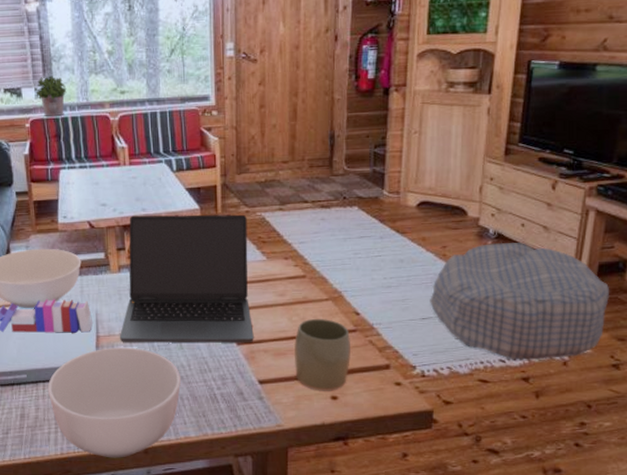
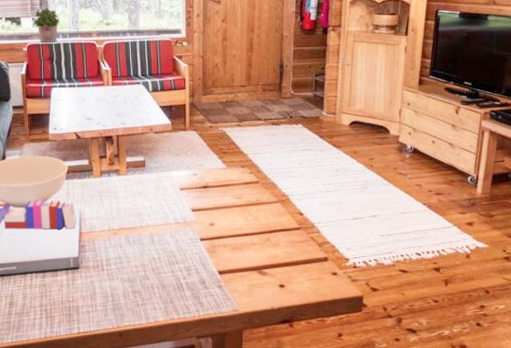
bowl: present [47,347,182,458] -> none [34,242,153,341]
laptop: present [119,214,254,344] -> none [99,128,215,239]
mug: present [294,318,351,391] -> none [249,217,295,280]
dog bed: present [430,243,610,360] -> none [360,156,502,254]

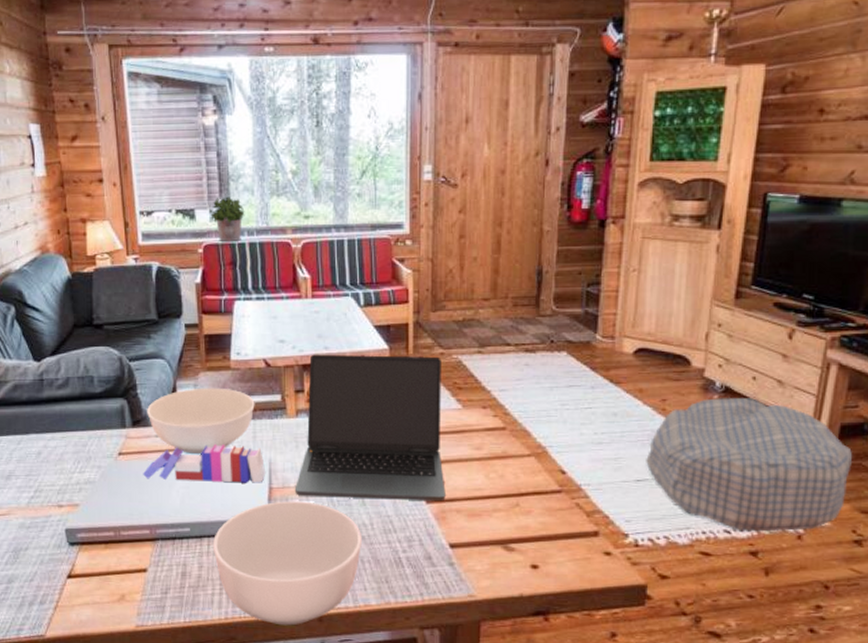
bowl: none [34,242,153,341] -> present [212,501,363,626]
laptop: none [99,128,215,239] -> present [294,354,446,502]
dog bed: none [360,156,502,254] -> present [646,398,853,532]

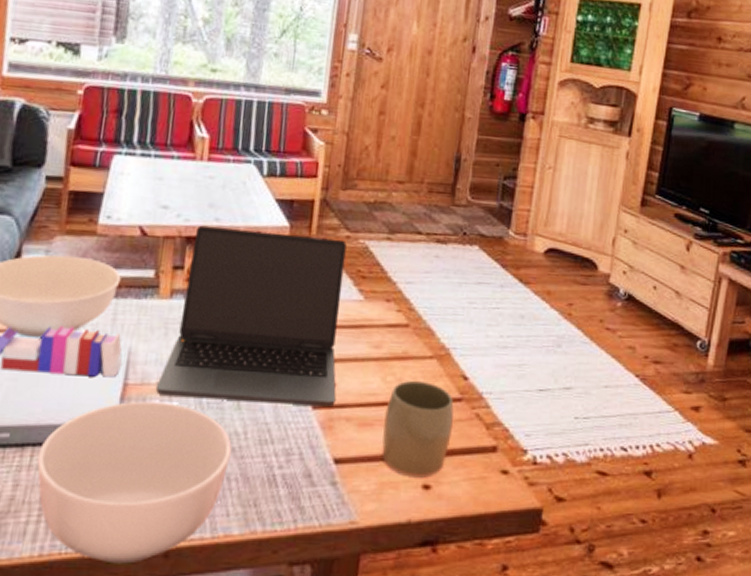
potted plant: present [209,196,245,241] -> none [98,35,142,87]
mug: none [491,476,554,559] -> present [381,380,454,478]
dog bed: present [646,398,853,532] -> none [549,305,739,450]

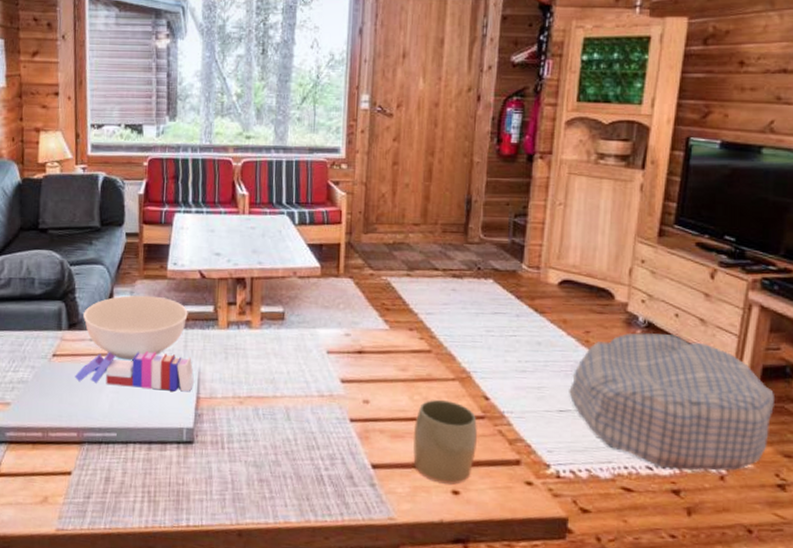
bowl: present [36,401,233,564] -> none [137,411,286,539]
laptop: present [155,225,347,408] -> none [221,268,371,421]
dog bed: none [549,305,739,450] -> present [569,333,776,471]

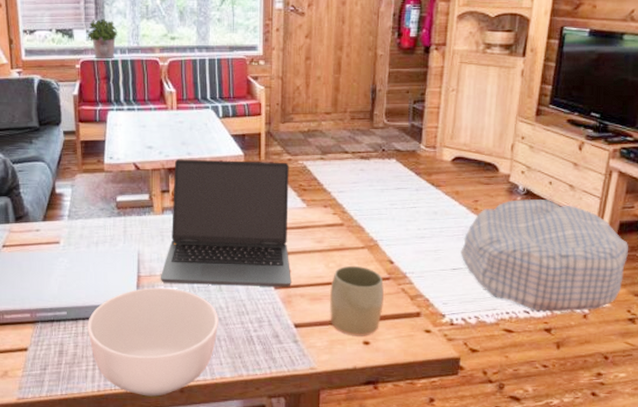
books: present [75,350,195,392] -> none [25,237,135,272]
bowl: present [83,295,188,360] -> none [29,187,126,246]
bowl: none [137,411,286,539] -> present [87,287,219,397]
potted plant: none [156,114,190,157] -> present [86,18,118,58]
laptop: none [221,268,371,421] -> present [160,159,291,288]

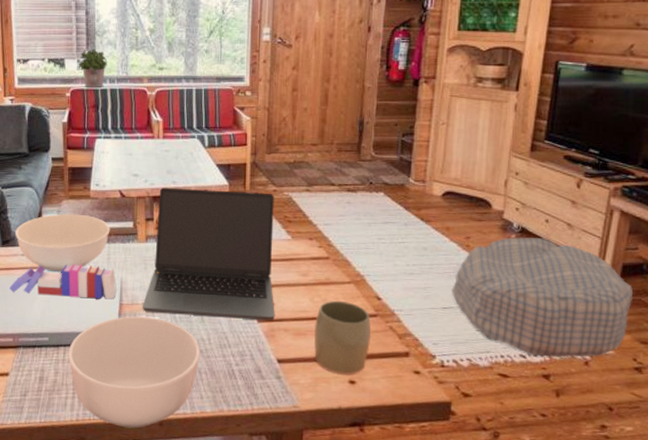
books: none [25,237,135,272] -> present [9,263,118,300]
bowl: none [29,187,126,246] -> present [15,213,110,272]

